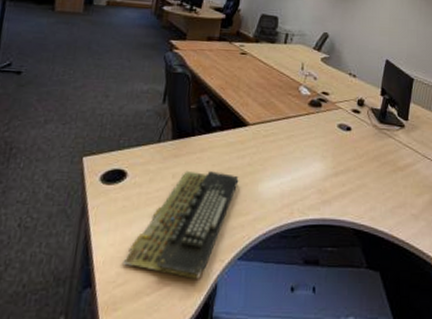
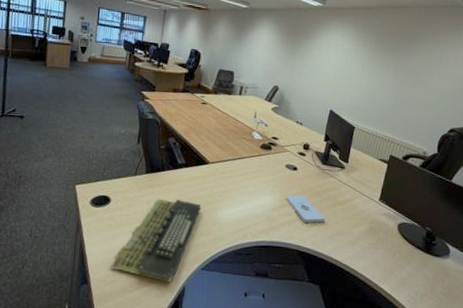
notepad: none [340,160,385,195] -> present [287,195,326,224]

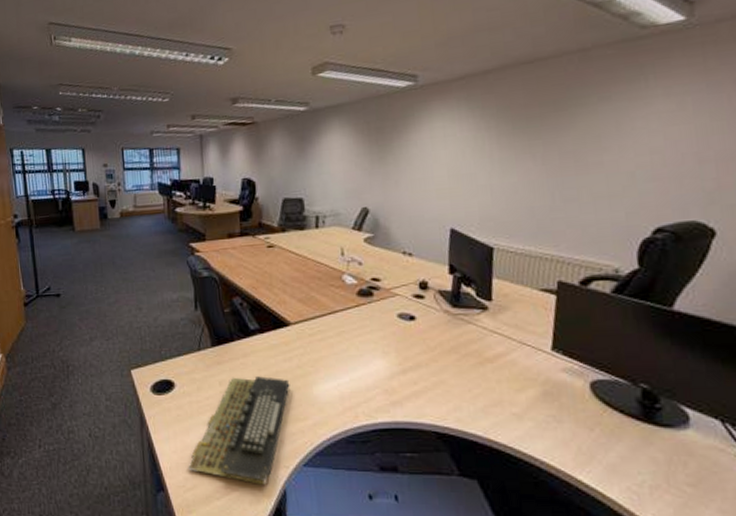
notepad: present [287,195,326,224] -> none [406,354,471,393]

